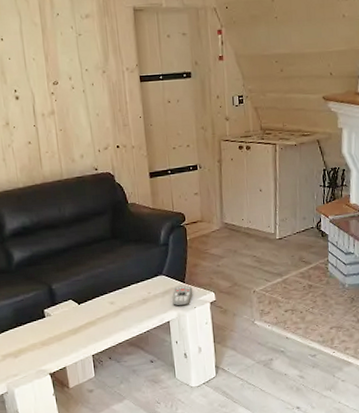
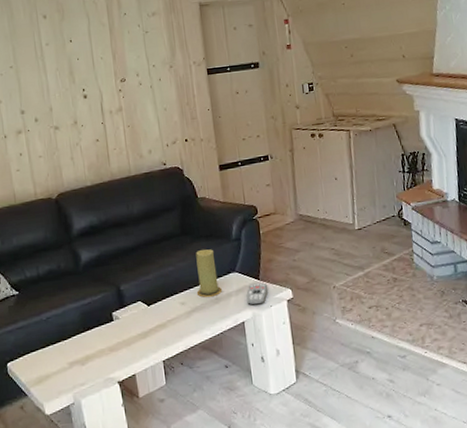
candle: none [125,253,150,298] -> present [196,249,223,297]

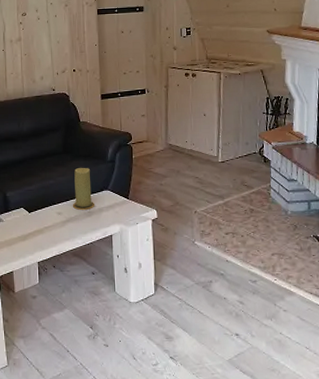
remote control: present [246,282,268,306] -> none [116,202,136,221]

